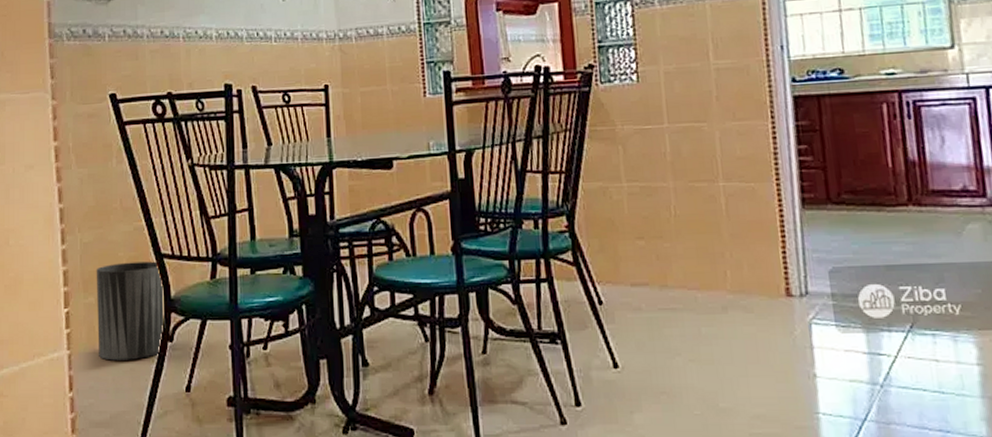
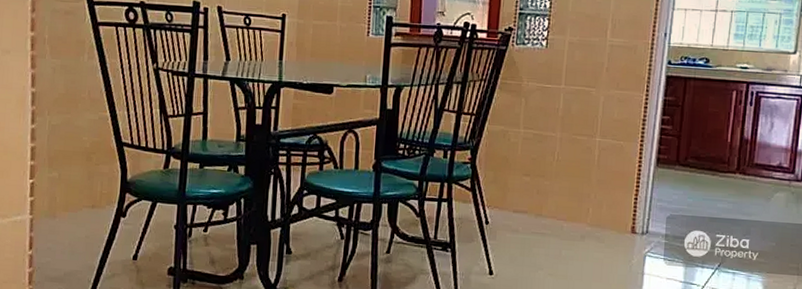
trash can: present [96,261,166,361] -> none [58,146,122,229]

